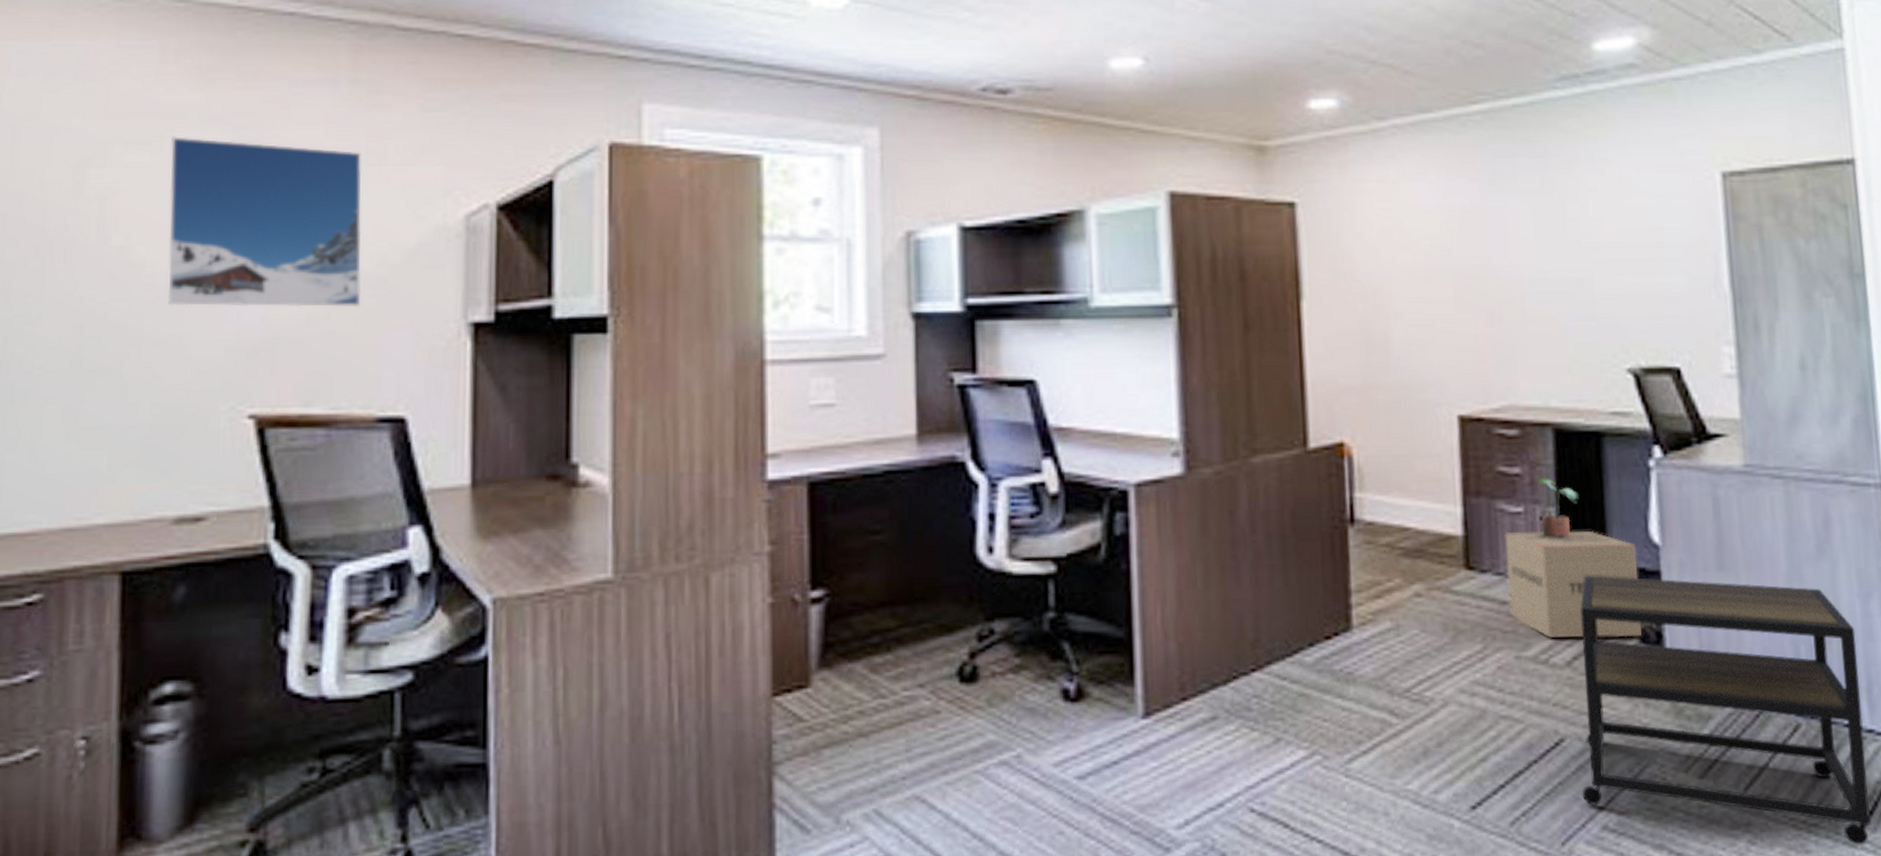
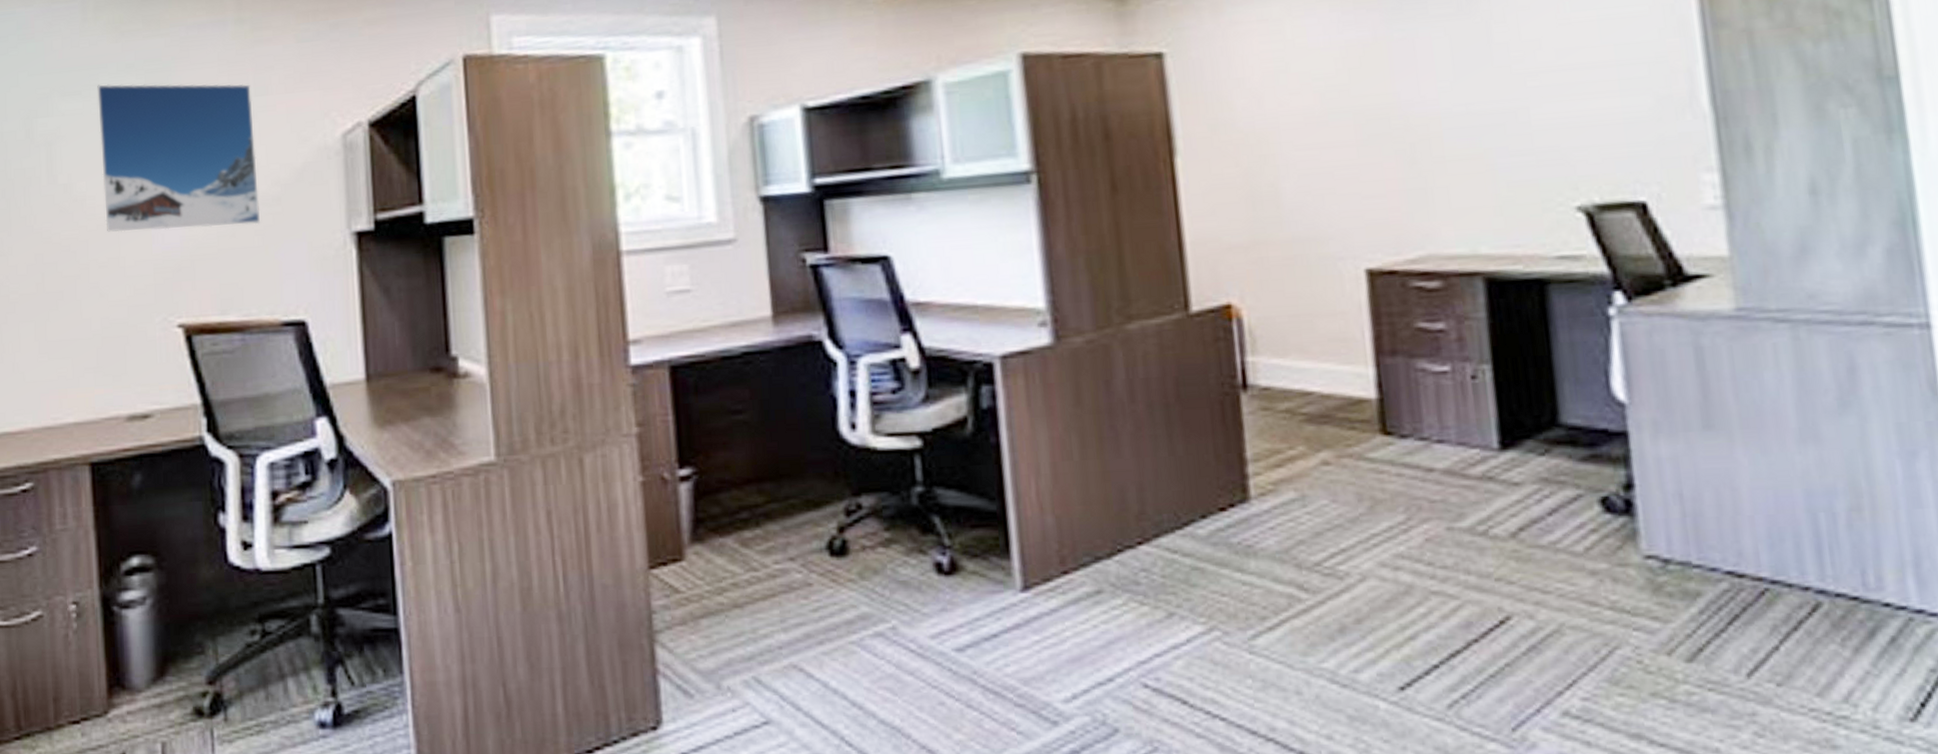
cardboard box: present [1505,530,1642,639] -> none [1428,389,1606,509]
potted plant: present [1536,476,1579,539] -> none [1466,331,1520,399]
side table: present [1580,575,1870,845] -> none [1526,438,1922,742]

